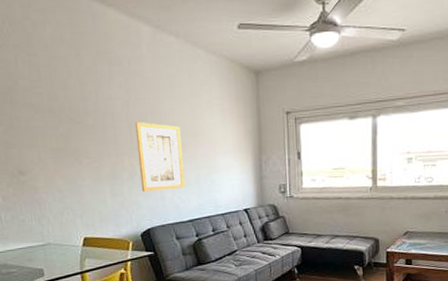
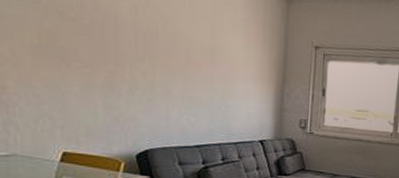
wall art: present [134,122,185,193] -> none [142,30,196,110]

